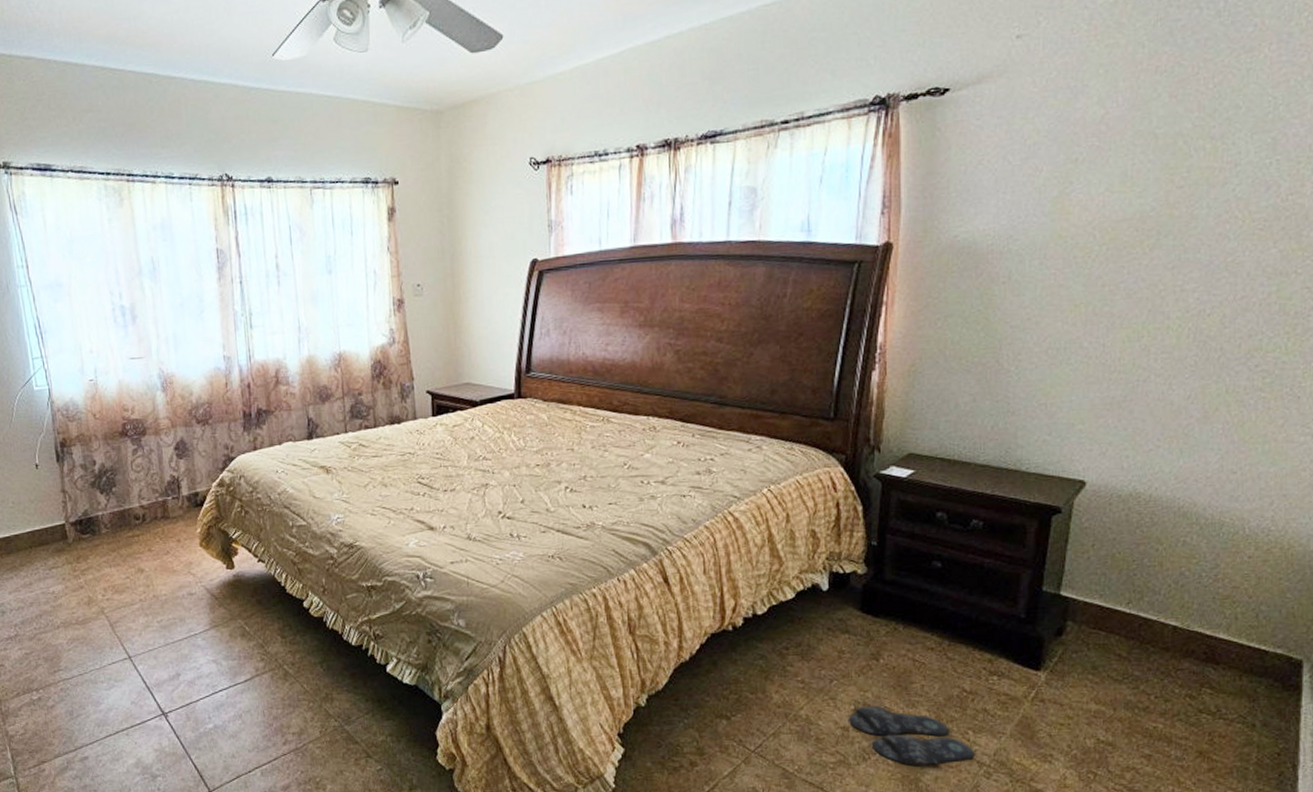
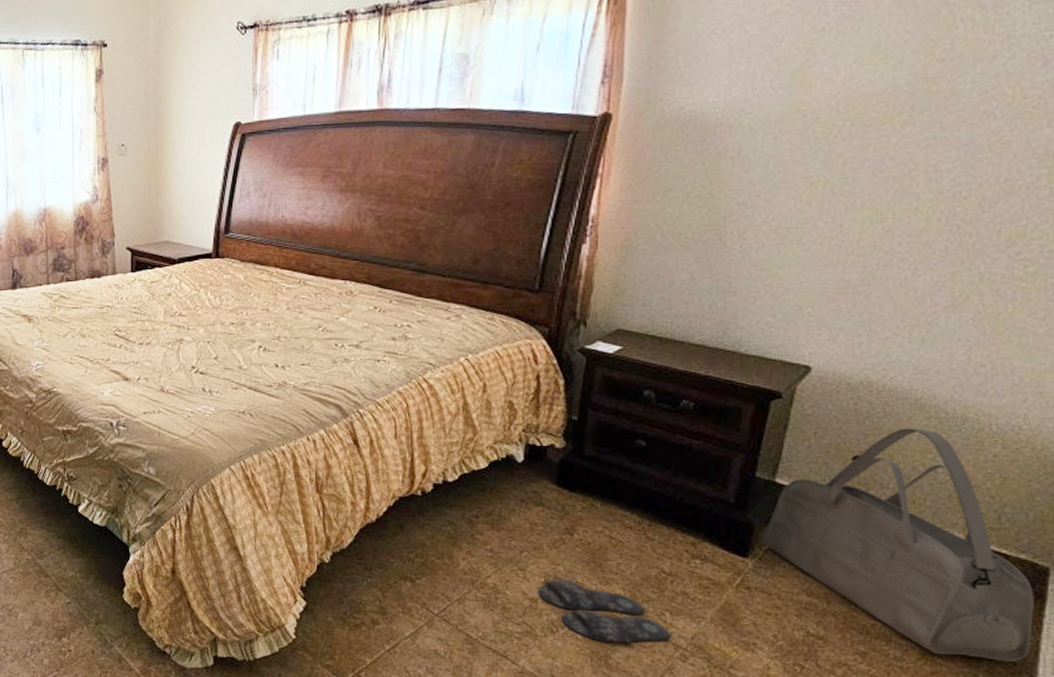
duffel bag: none [1050,535,1292,754] -> present [760,428,1035,663]

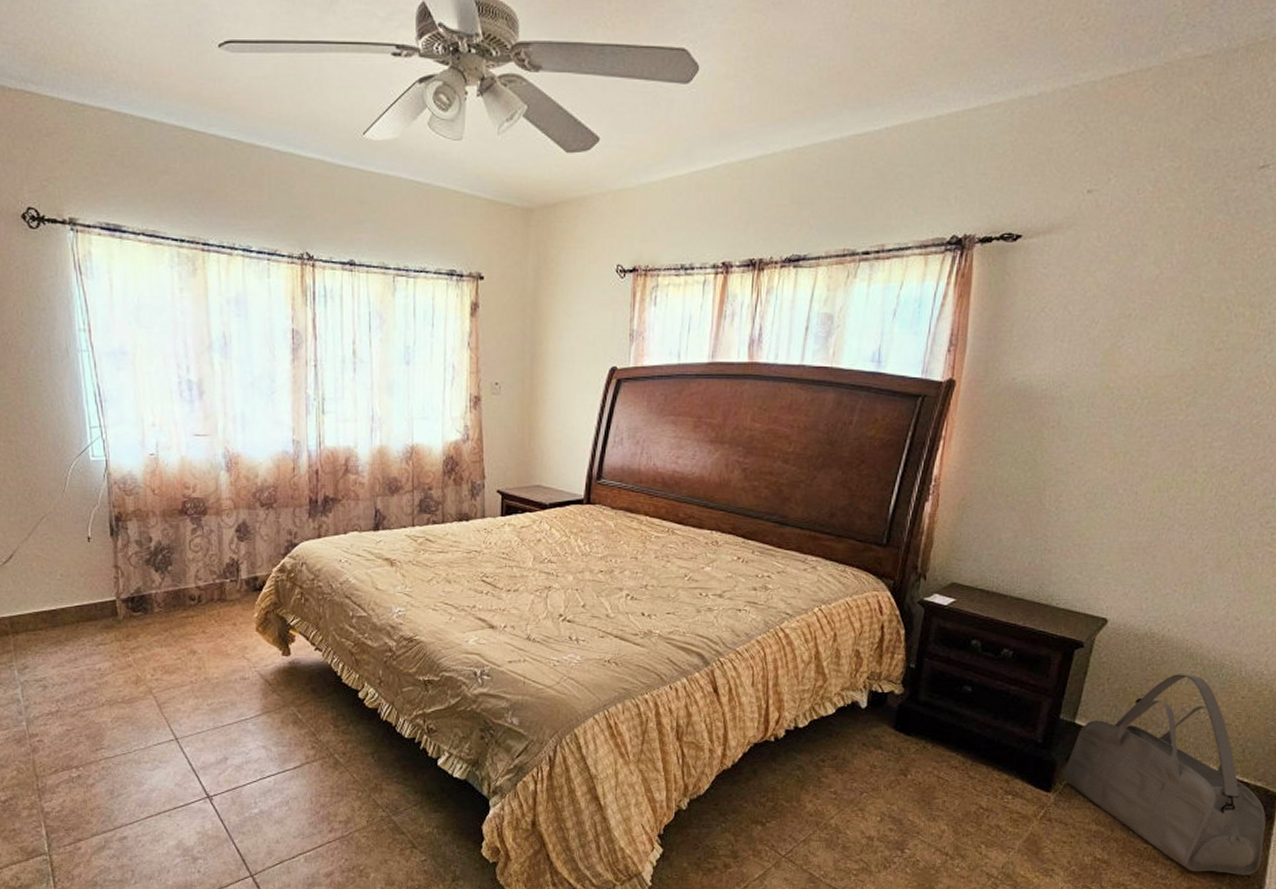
slippers: present [538,579,671,644] -> none [874,817,985,875]

